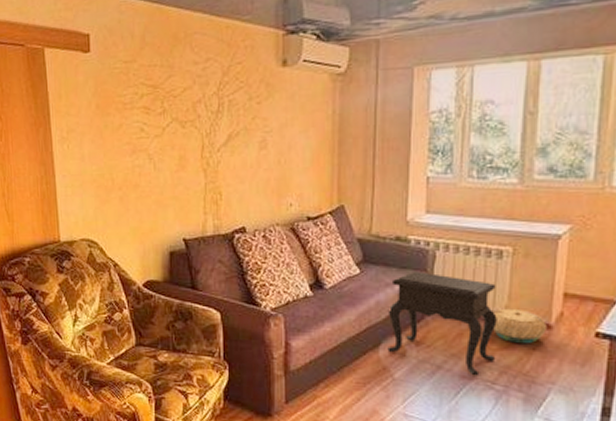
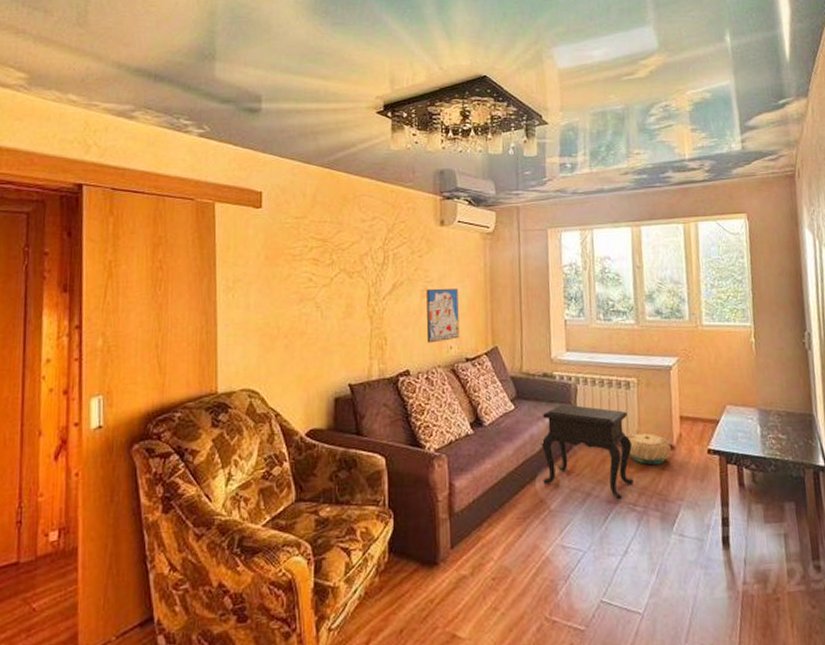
wall art: none [264,139,301,200] -> present [426,288,460,344]

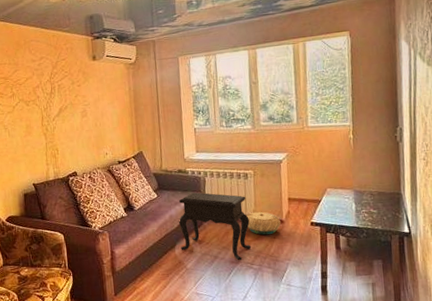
wall art: present [426,288,460,344] -> none [85,109,113,152]

